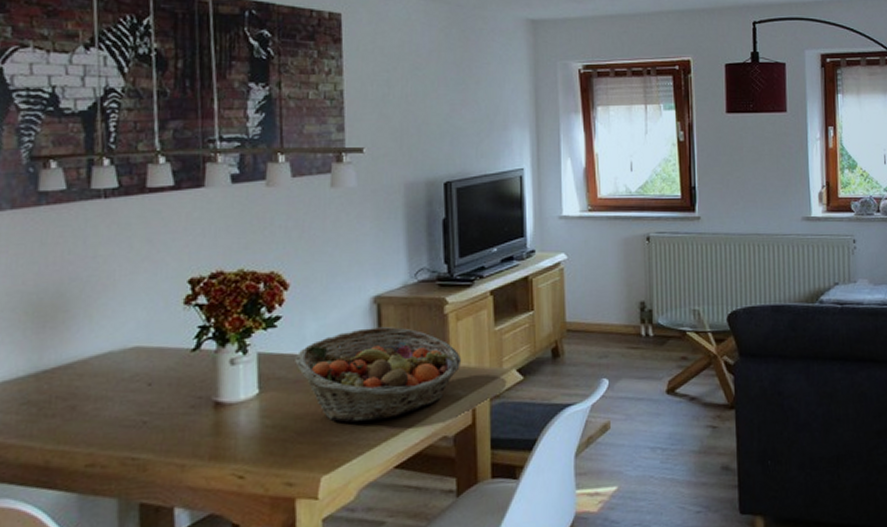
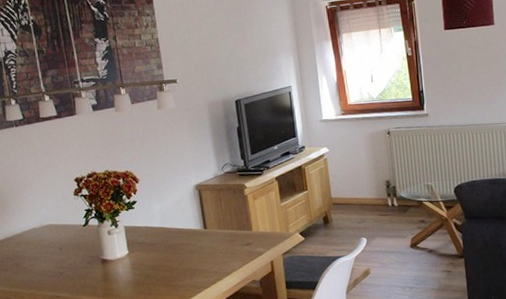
fruit basket: present [295,327,462,423] -> none [149,205,260,272]

